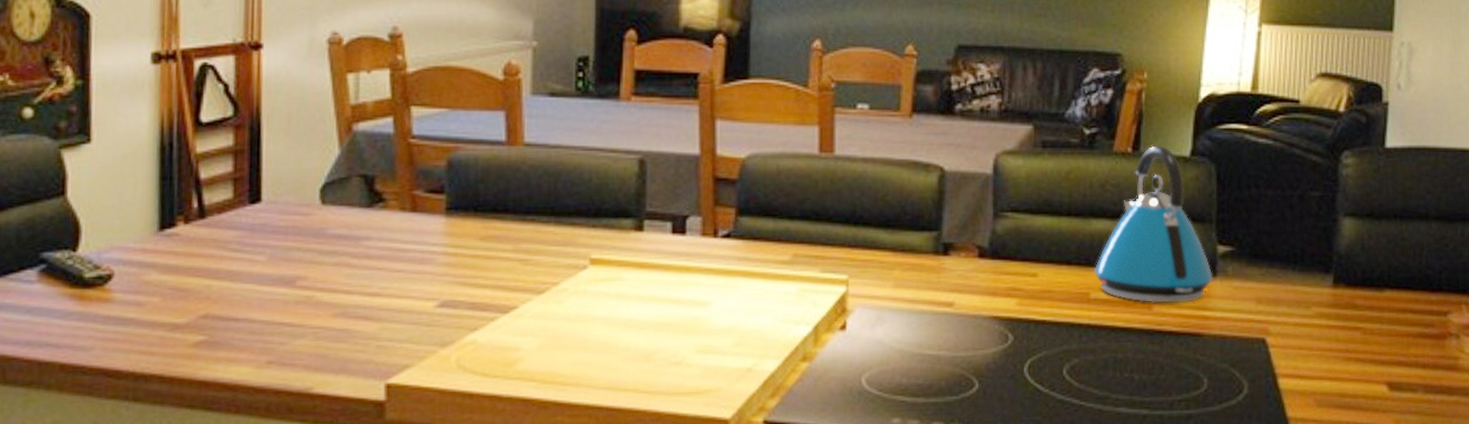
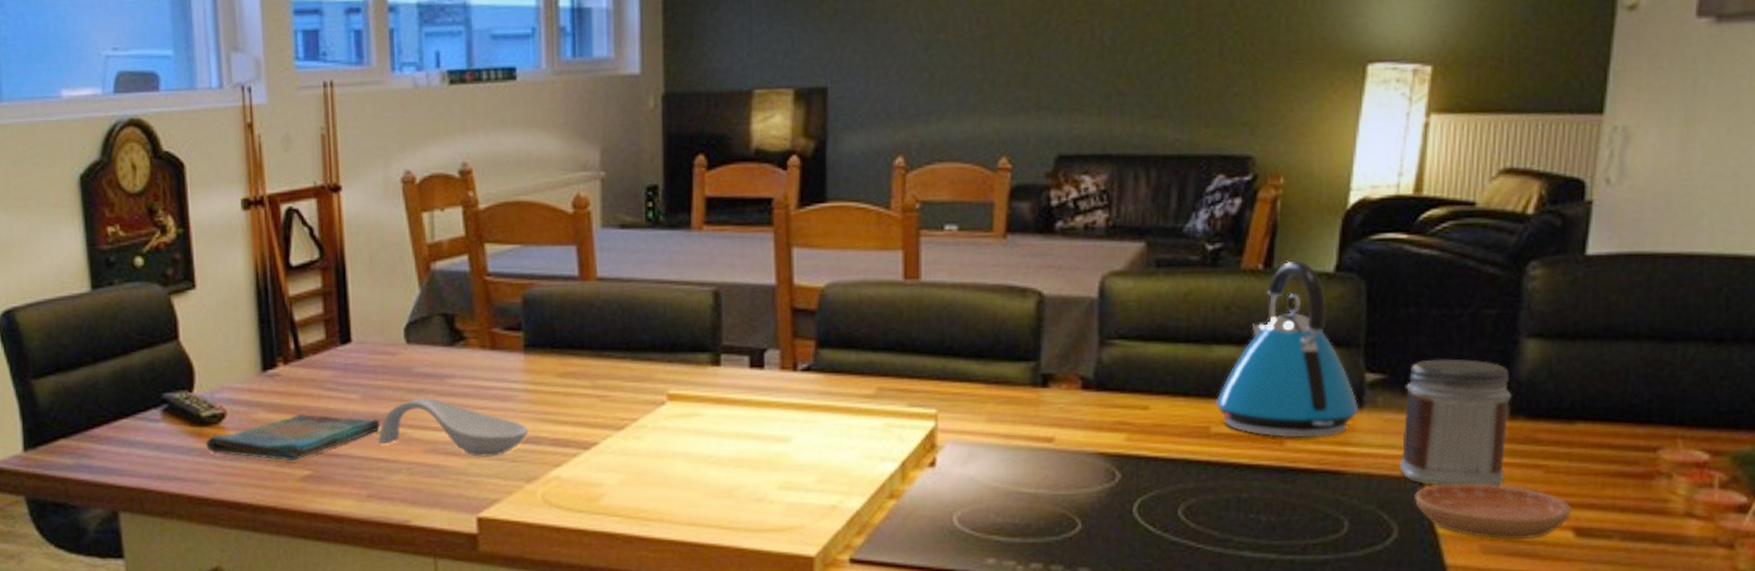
dish towel: none [87,275,288,326] -> present [206,413,382,461]
spoon rest: none [283,259,446,321] -> present [377,397,529,457]
jar: none [1247,234,1334,347] -> present [1399,359,1511,487]
saucer: none [1261,343,1385,394] -> present [1415,483,1572,540]

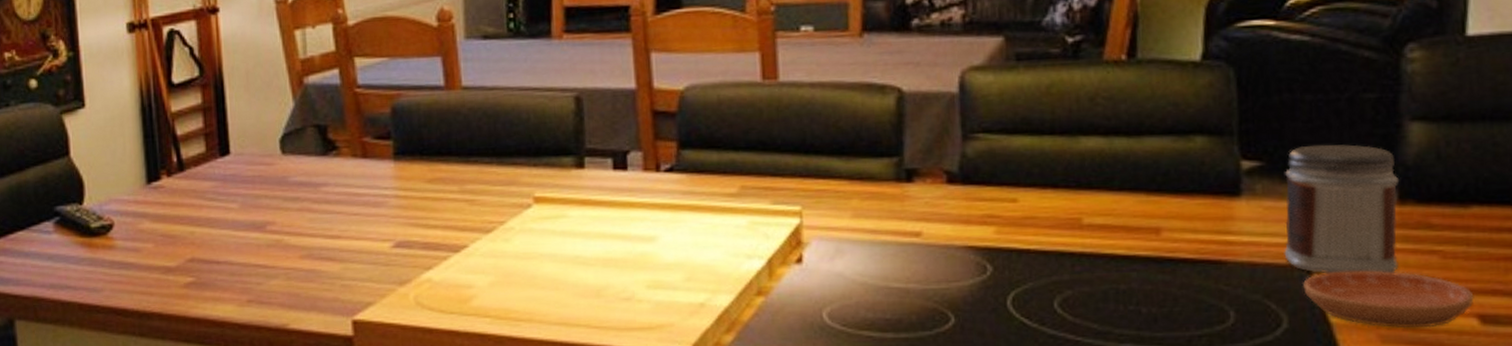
dish towel: present [206,413,382,461] -> none [95,223,260,269]
spoon rest: present [377,397,529,457] -> none [256,205,400,261]
kettle: present [1215,260,1359,438] -> none [1086,50,1237,228]

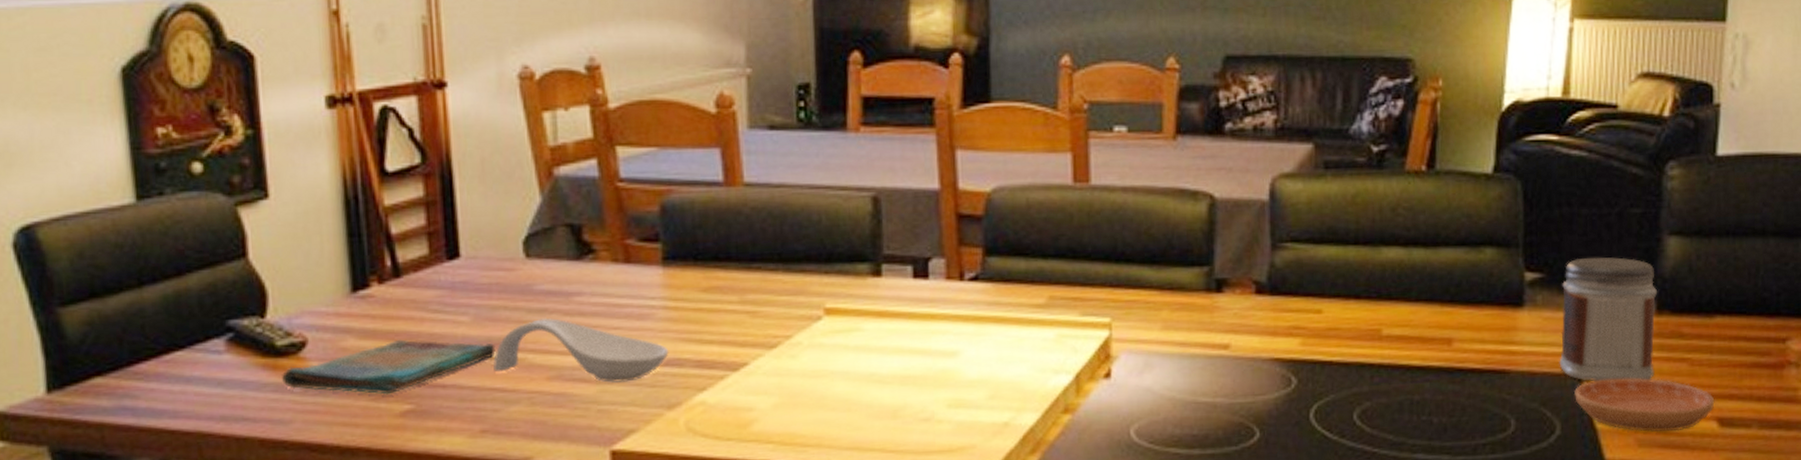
dish towel: none [95,223,260,269] -> present [282,339,497,395]
spoon rest: none [256,205,400,261] -> present [492,317,669,383]

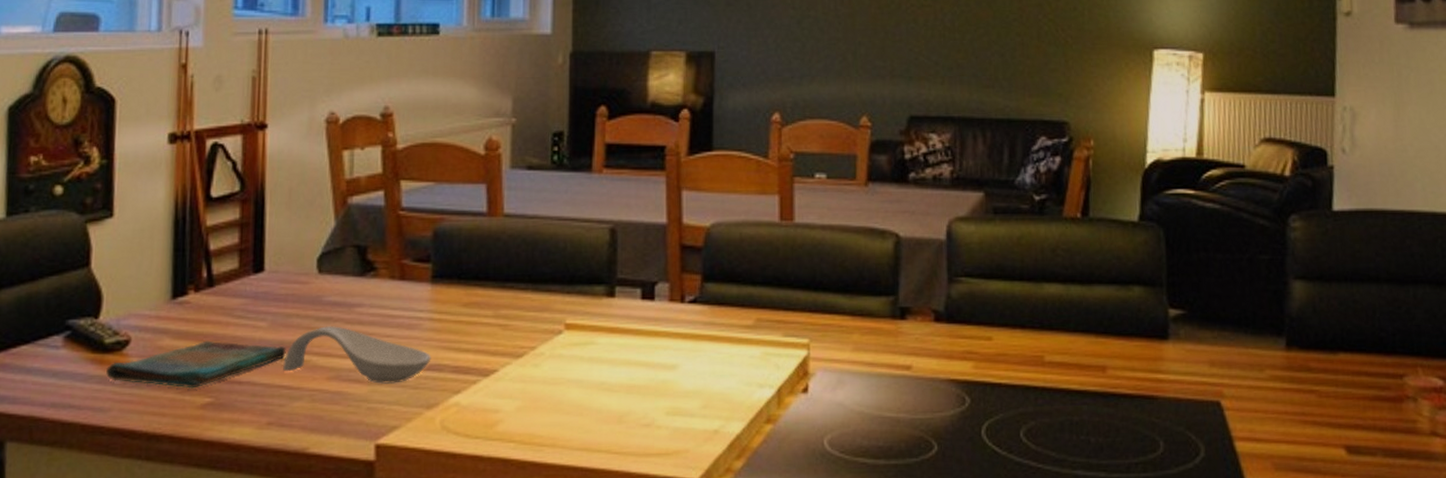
jar: present [1559,257,1657,382] -> none [1201,297,1287,410]
saucer: present [1574,378,1715,432] -> none [1216,406,1342,457]

